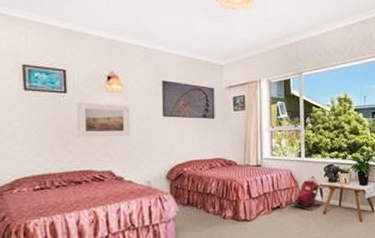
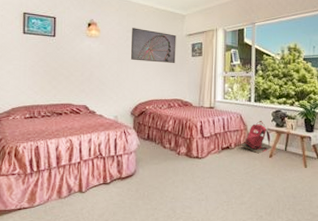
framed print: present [76,102,130,138] -> none [62,45,104,76]

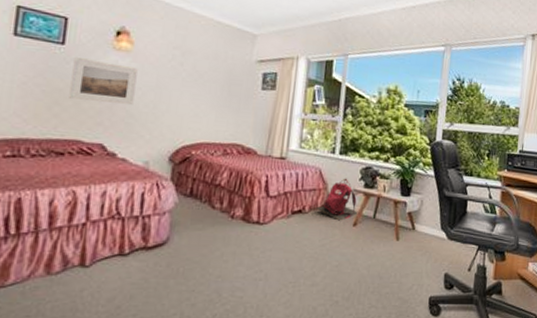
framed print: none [62,45,104,76] -> present [69,57,138,106]
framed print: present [130,28,176,63] -> none [175,44,243,96]

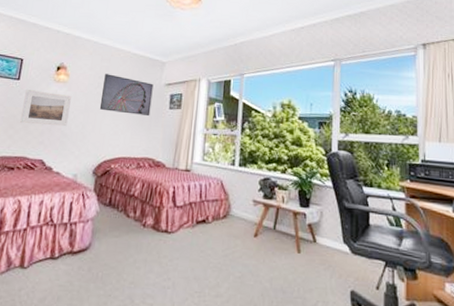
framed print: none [175,44,243,96] -> present [99,74,154,116]
backpack: present [315,178,360,221] -> none [217,189,260,232]

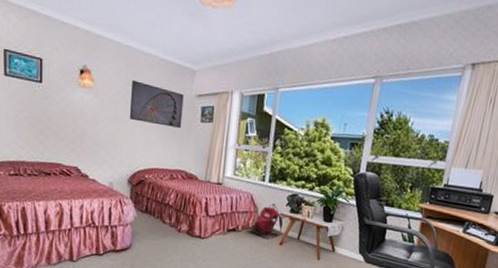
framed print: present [20,90,72,127] -> none [50,94,99,136]
backpack: none [217,189,260,232] -> present [247,203,285,240]

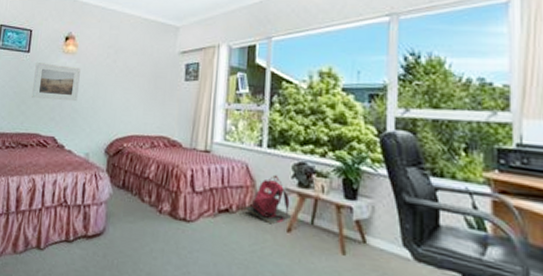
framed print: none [50,94,99,136] -> present [32,63,81,102]
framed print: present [129,80,184,128] -> none [109,43,167,89]

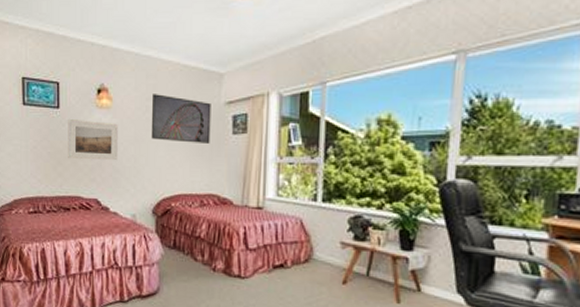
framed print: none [109,43,167,89] -> present [151,94,211,143]
backpack: present [243,174,294,225] -> none [298,229,349,278]

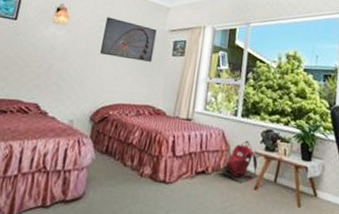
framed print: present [68,119,118,161] -> none [15,30,71,70]
backpack: none [298,229,349,278] -> present [217,140,261,184]

